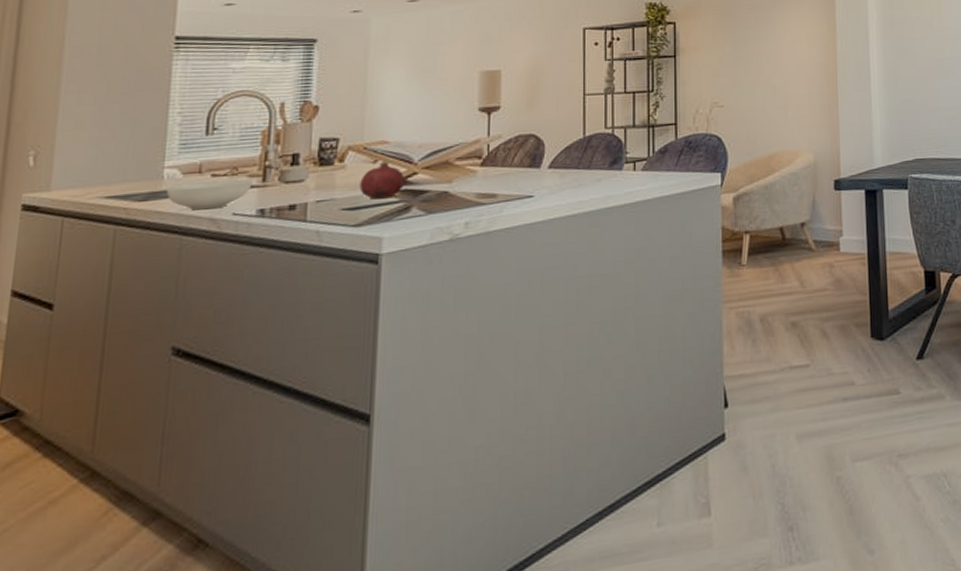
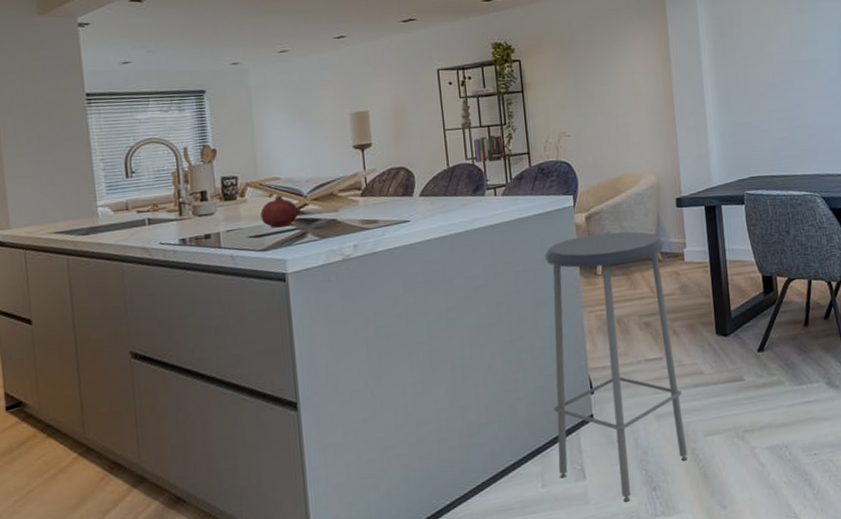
bowl: present [166,179,253,211] -> none [102,214,172,242]
books: none [616,102,654,132] -> present [474,135,509,163]
bar stool: none [680,216,833,545] -> present [544,231,688,502]

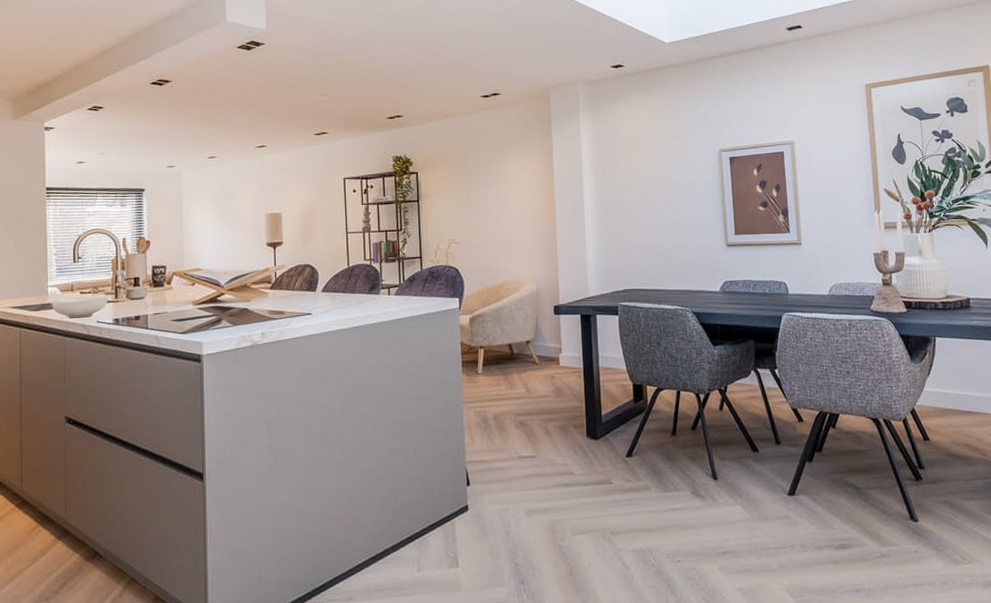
bowl: none [102,214,172,242] -> present [51,296,109,319]
fruit: present [260,194,298,228] -> none [183,283,216,313]
bar stool: present [544,231,688,502] -> none [430,334,556,592]

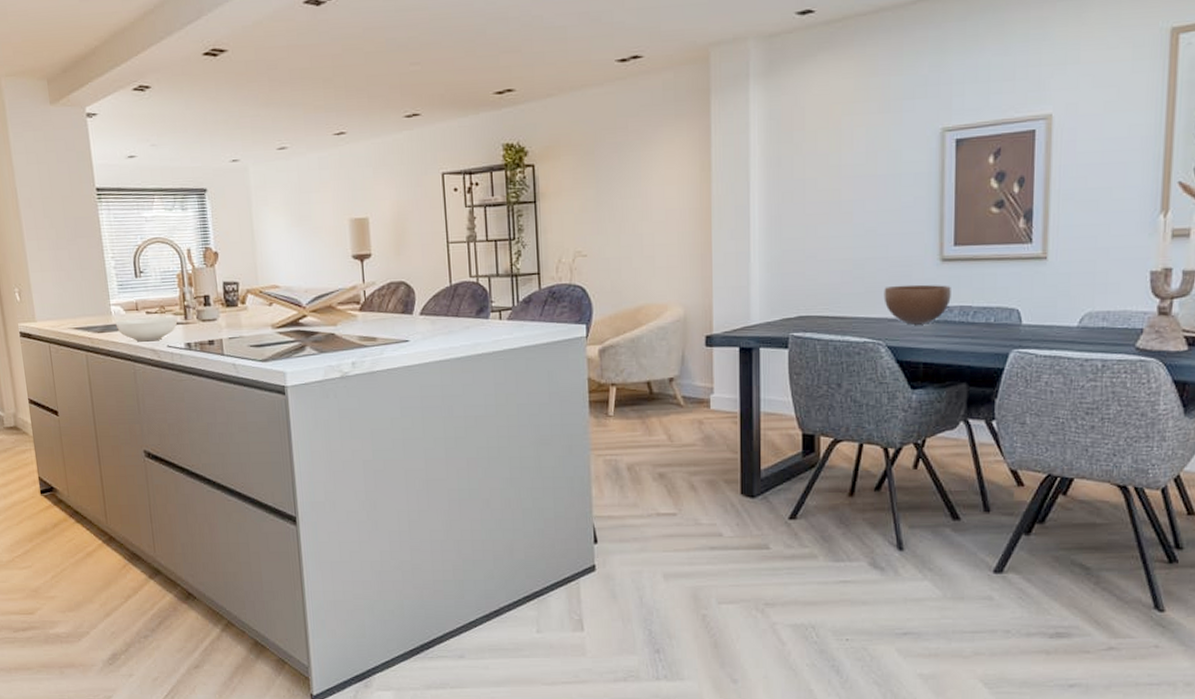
books: present [372,239,403,264] -> none [479,251,517,281]
bowl: none [687,264,736,295] -> present [884,284,951,325]

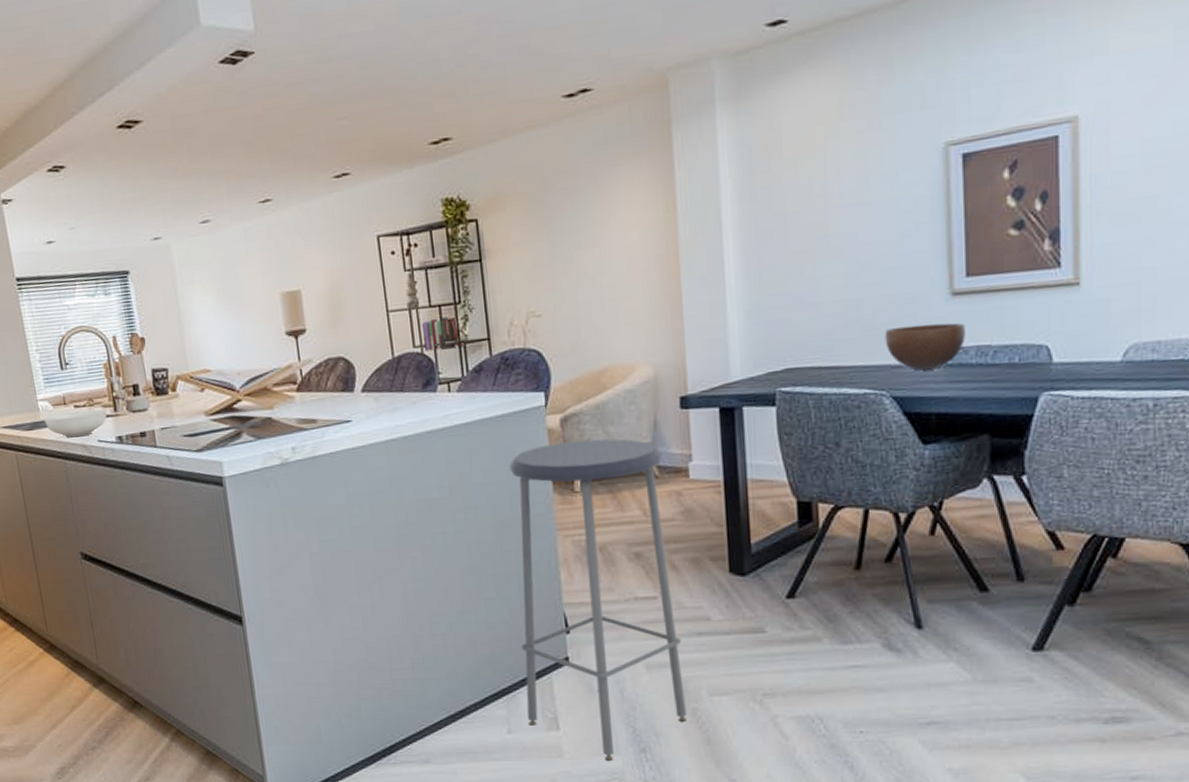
books: none [479,251,517,281] -> present [422,317,465,351]
bar stool: none [551,369,698,660] -> present [509,438,688,761]

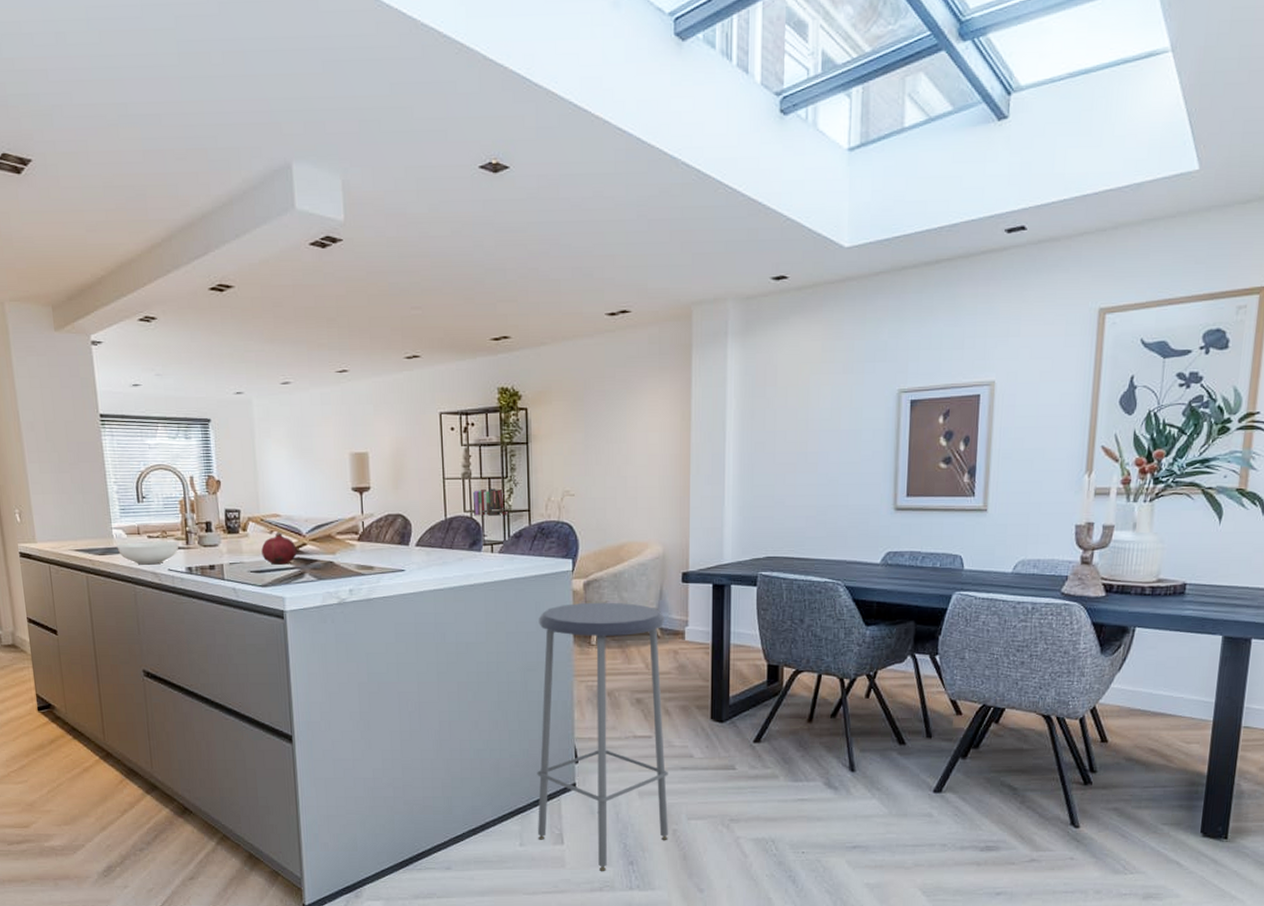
fruit: none [193,388,232,426] -> present [261,531,297,565]
bowl: present [884,322,965,371] -> none [843,531,903,567]

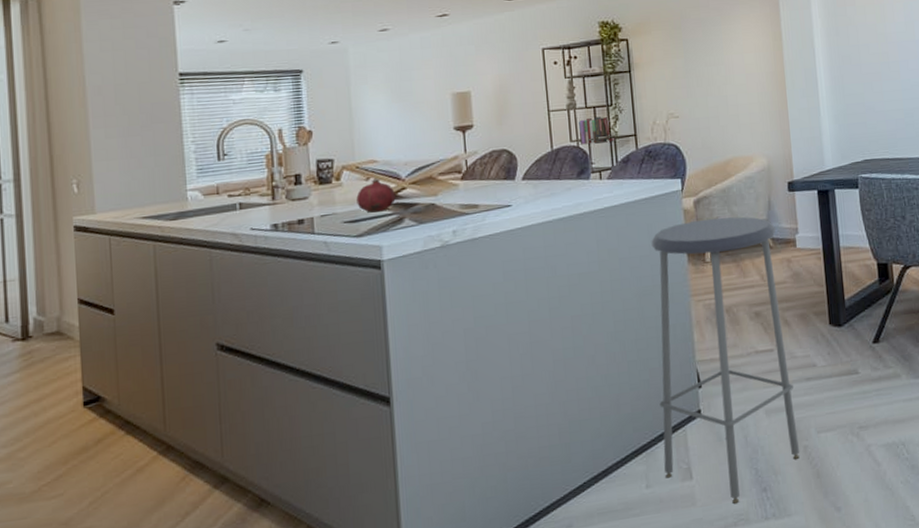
bowl: present [116,542,179,565] -> none [191,198,264,227]

